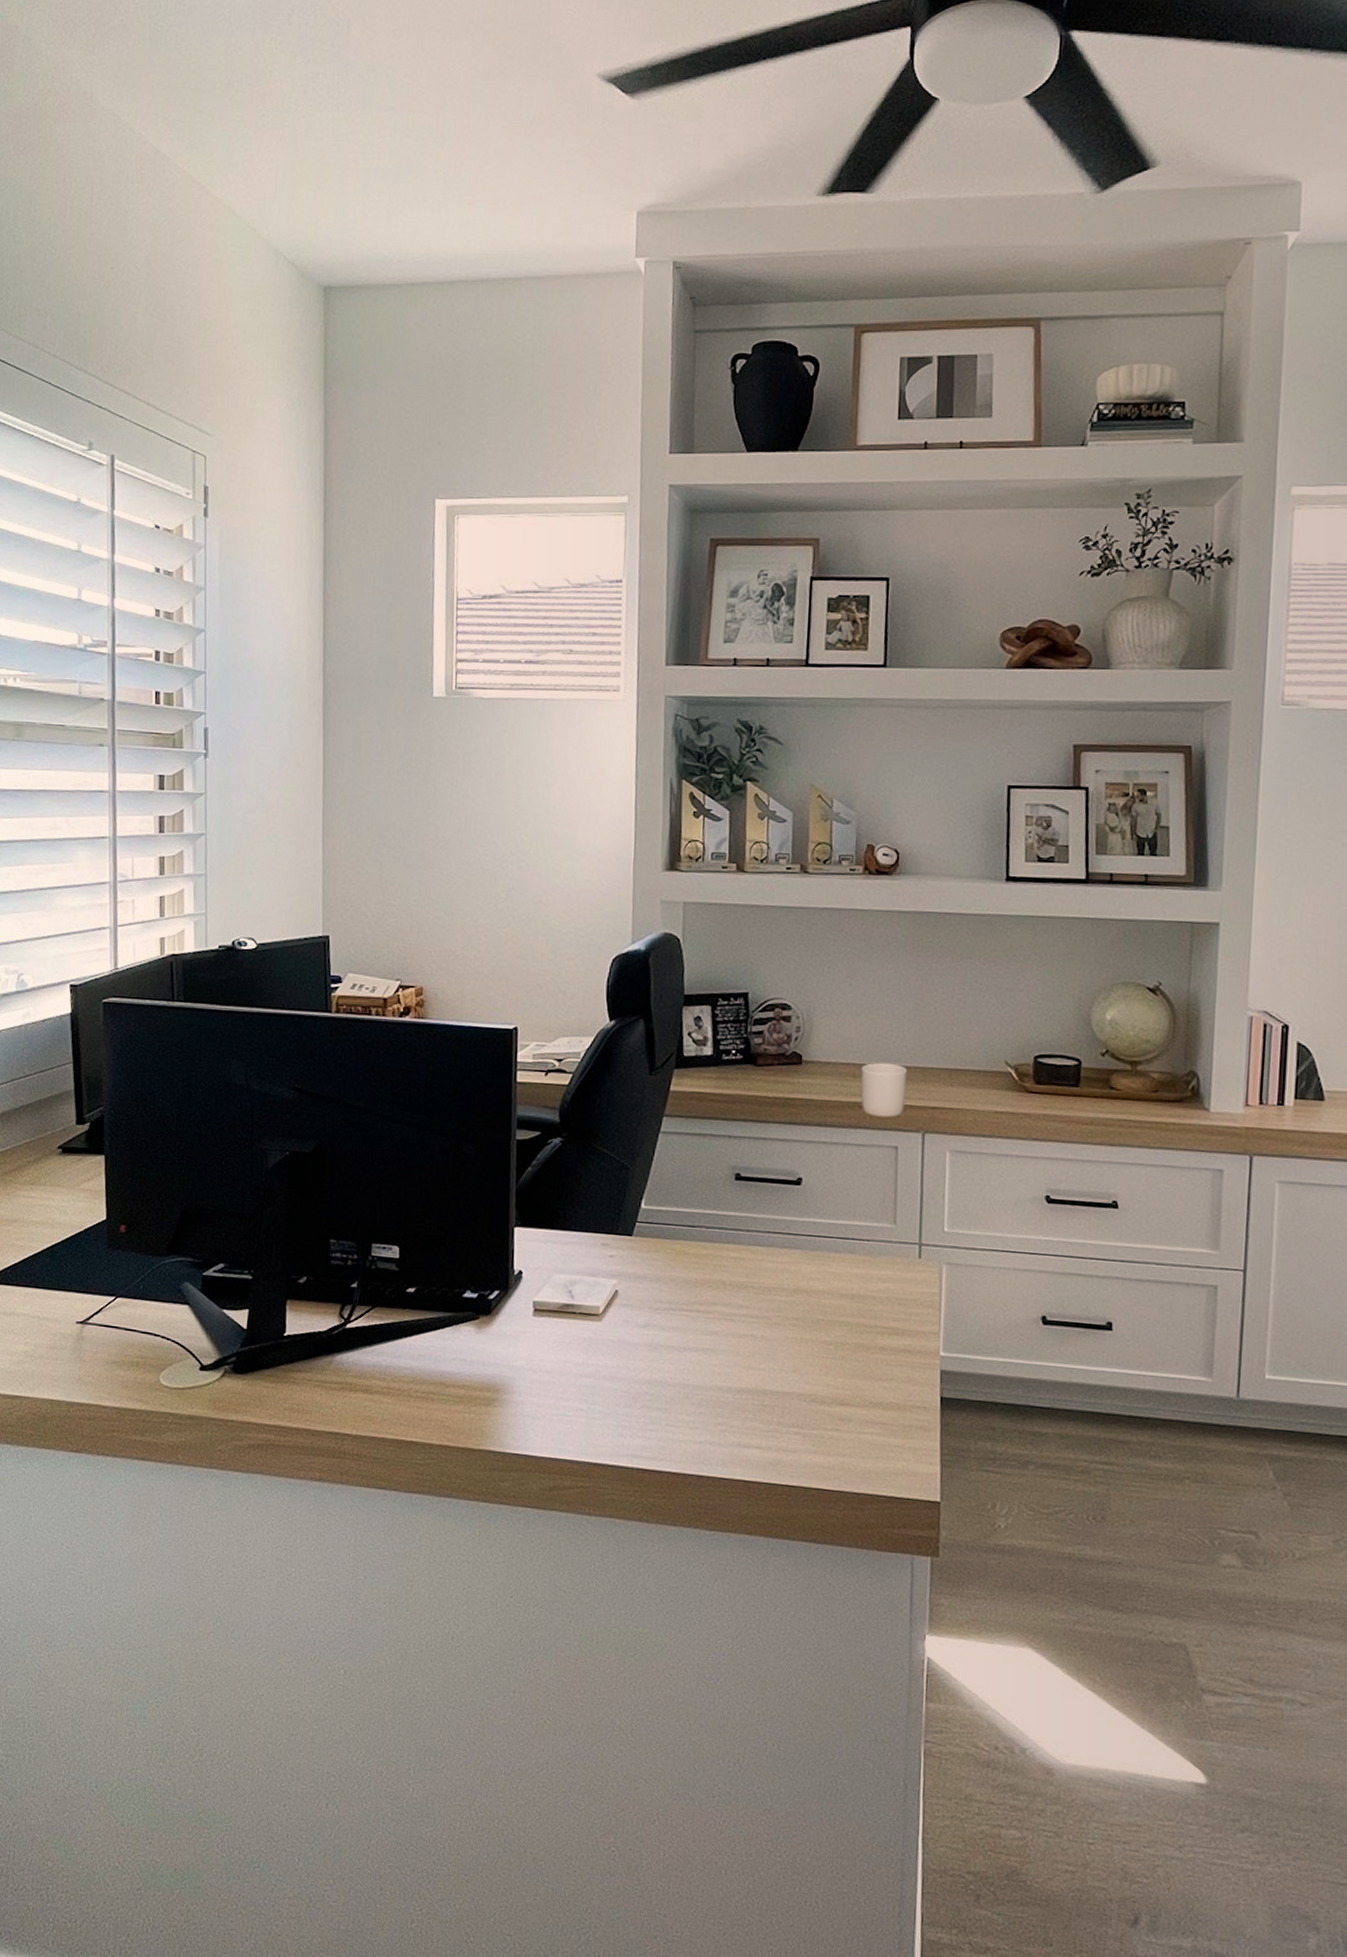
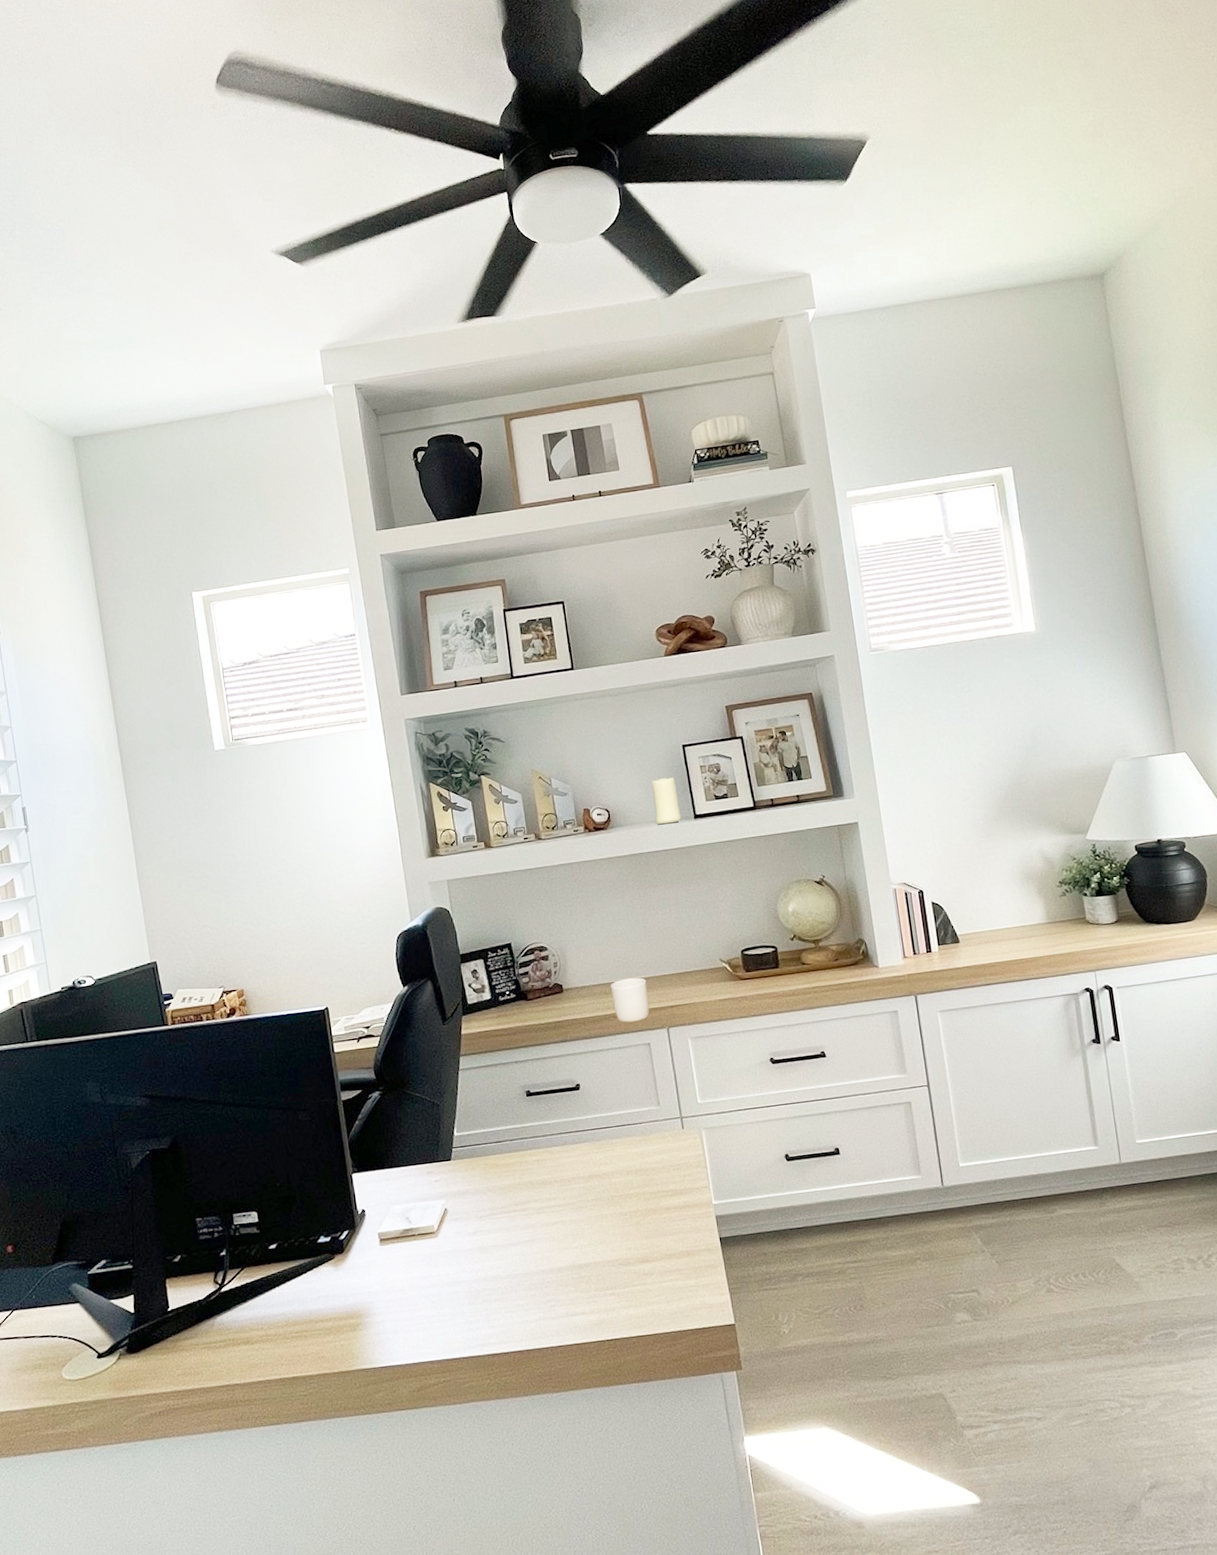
candle: none [955,823,991,882] -> present [652,777,682,825]

